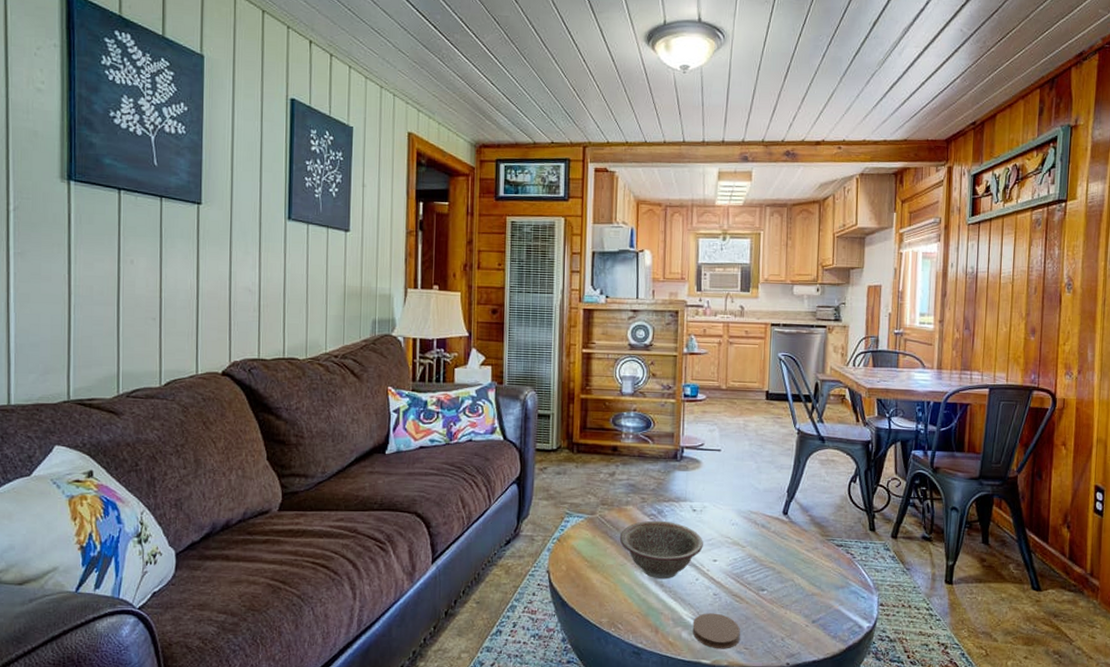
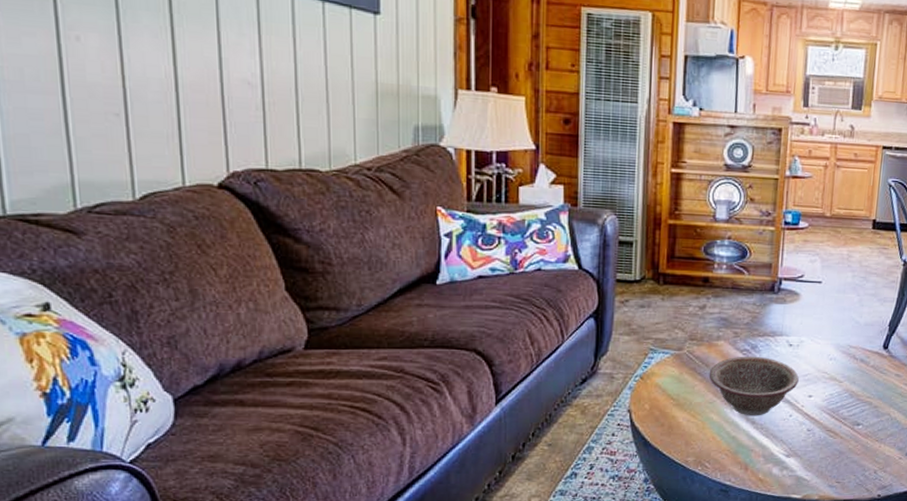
coaster: present [692,613,740,649] -> none [783,449,833,484]

